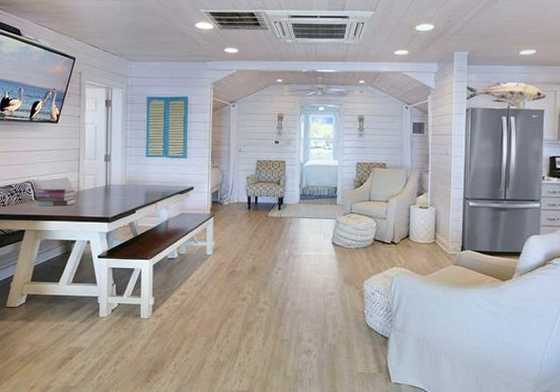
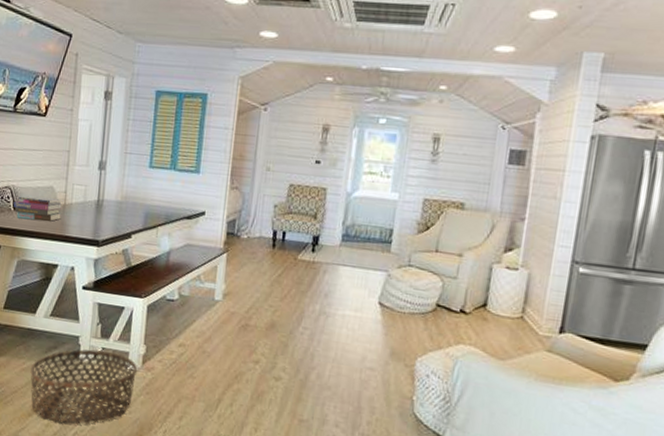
basket: none [57,305,148,370] -> present [30,349,137,424]

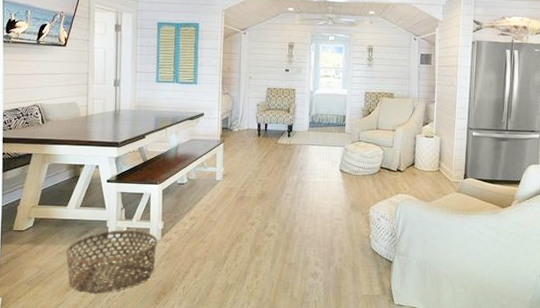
books: present [13,195,65,221] -> none [41,110,87,131]

